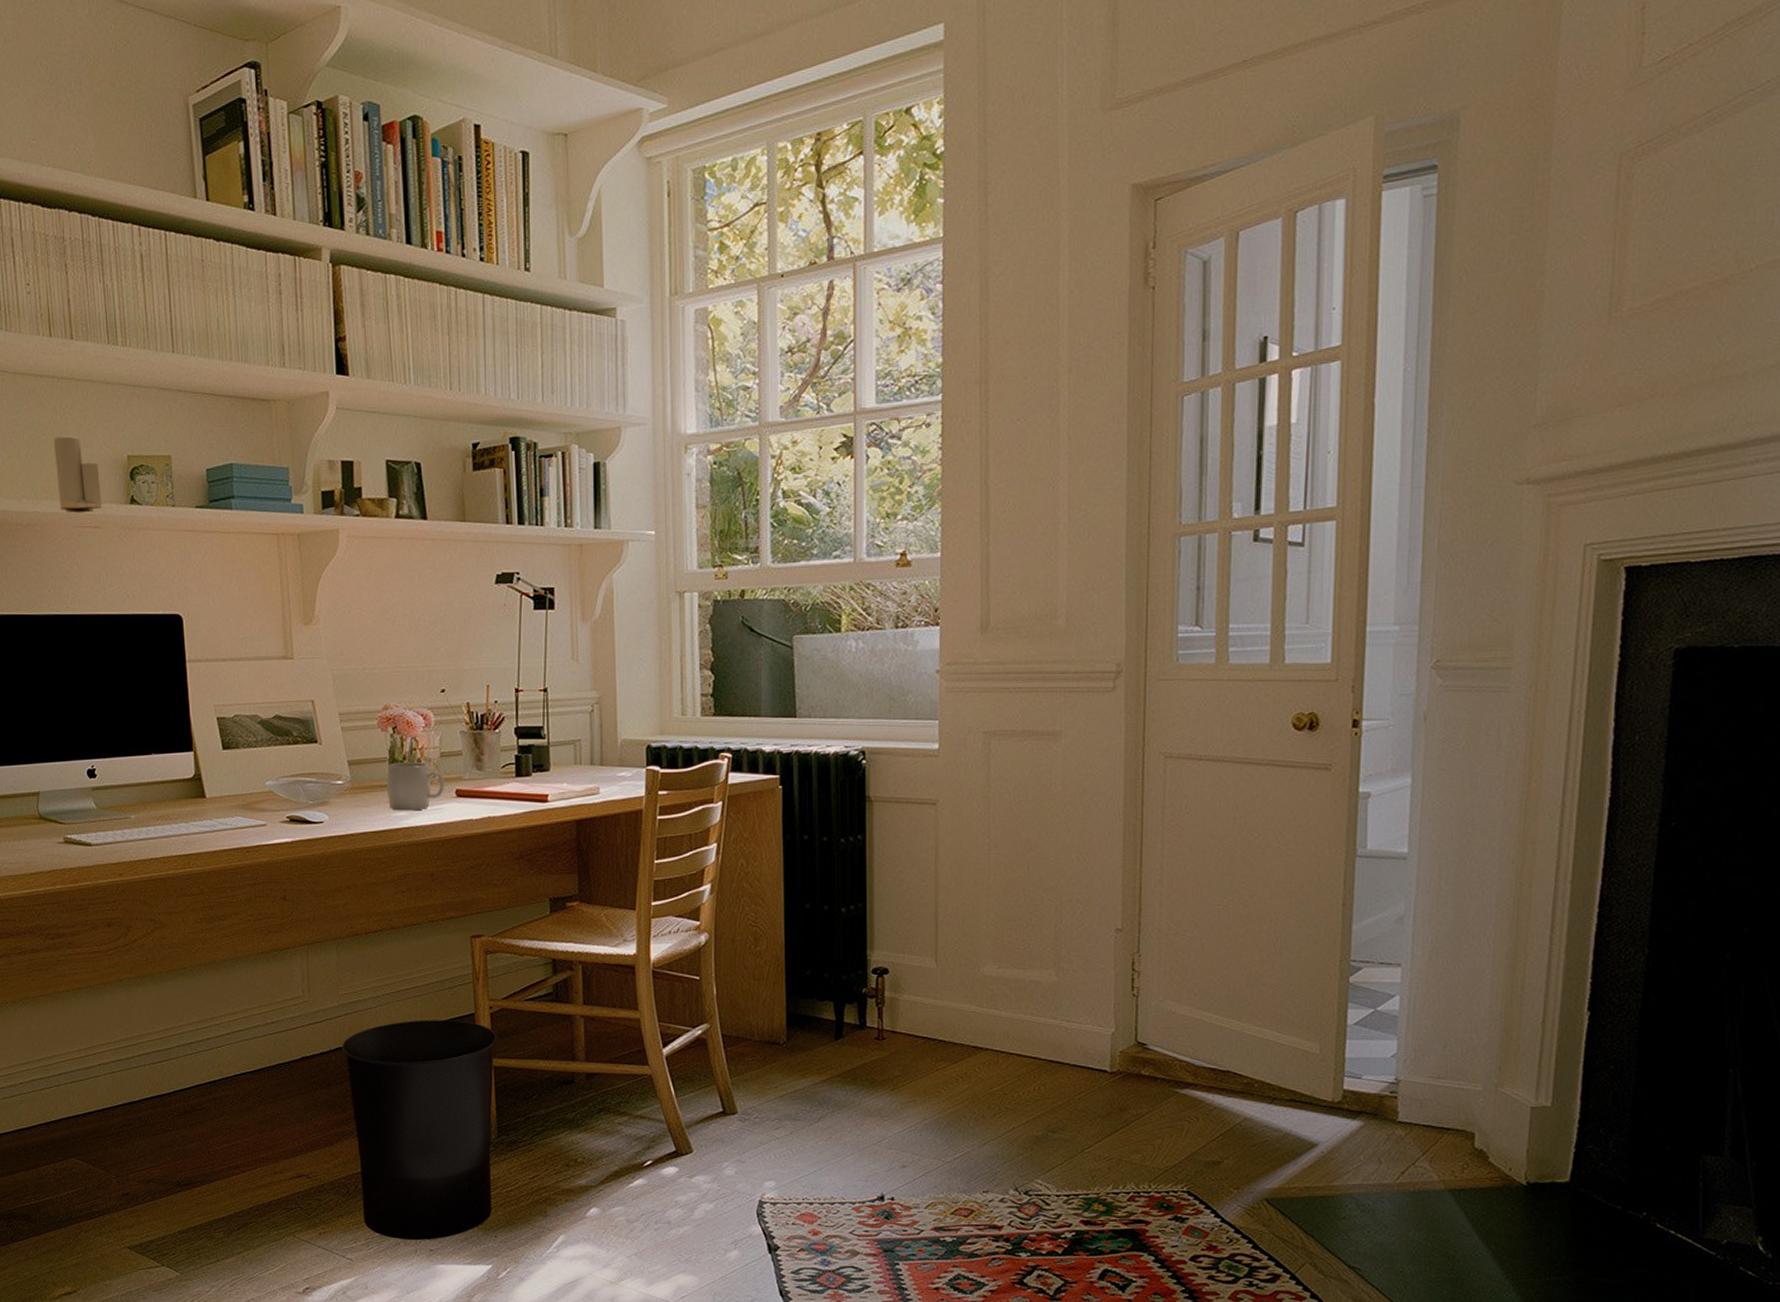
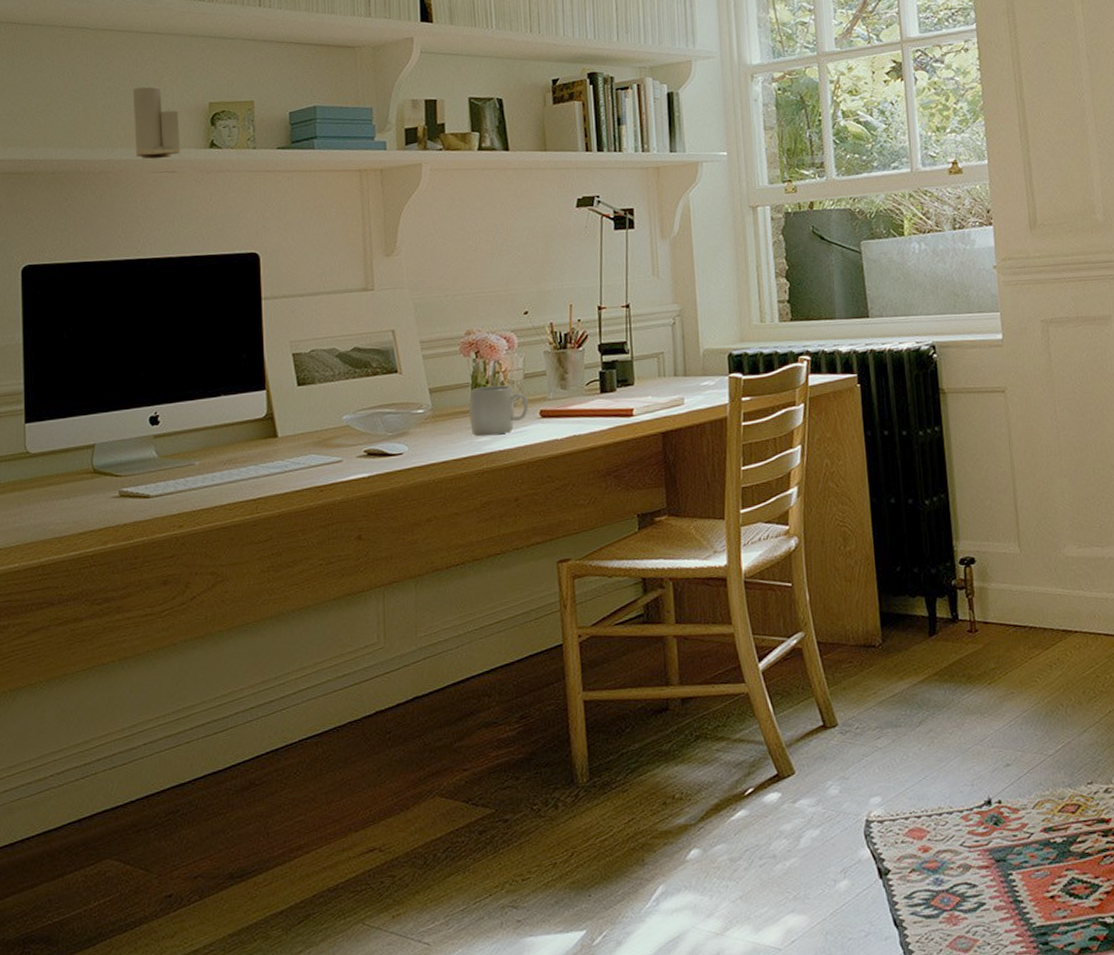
waste bin: present [342,1020,497,1240] -> none [420,653,587,913]

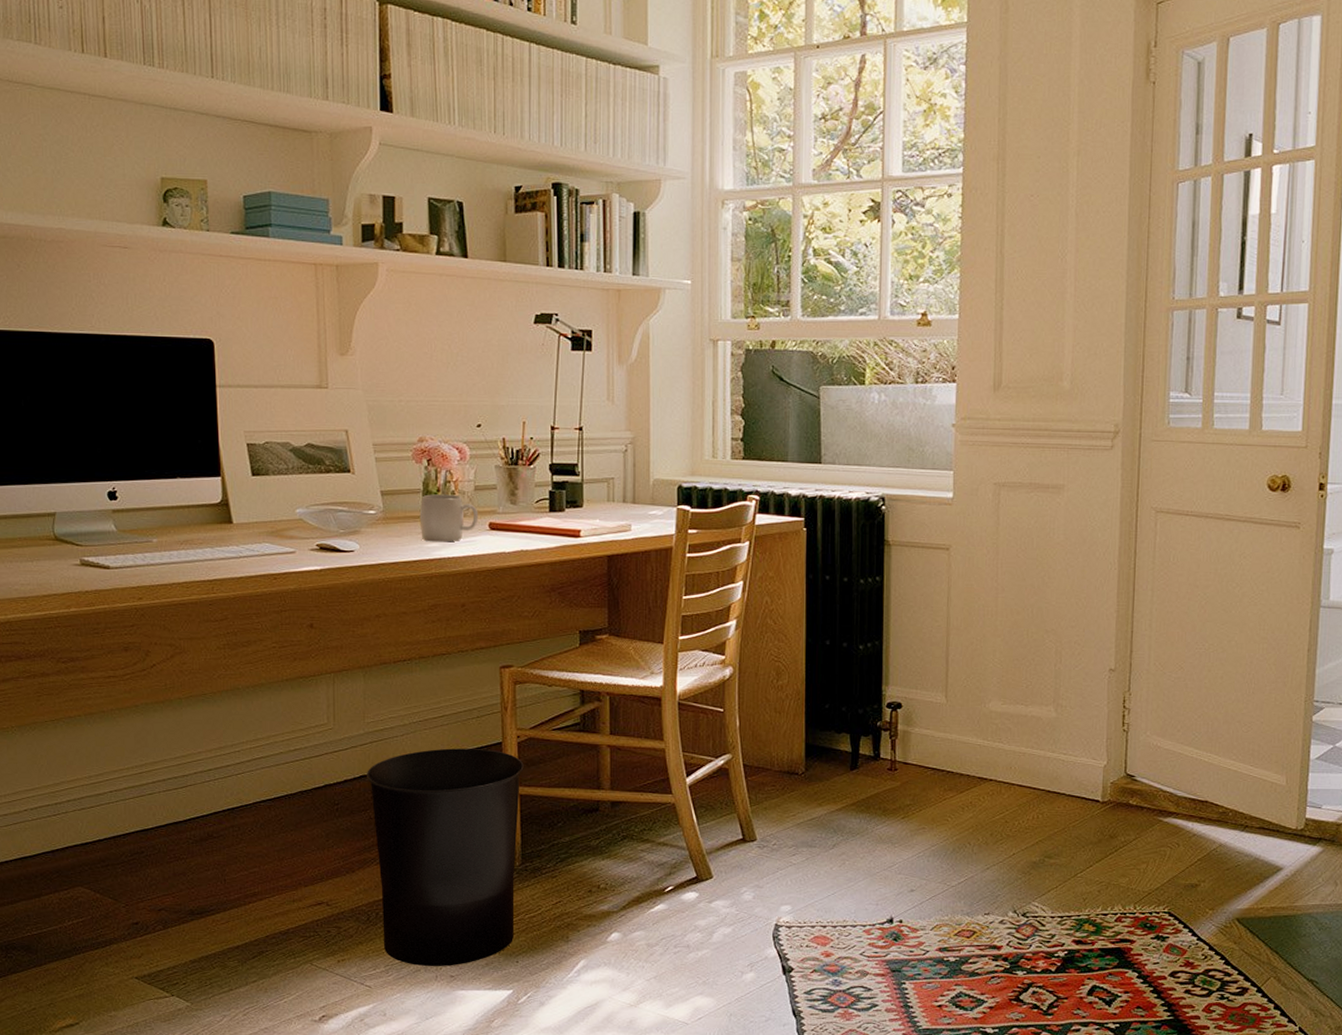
candle: present [132,82,180,160] -> none [82,149,132,233]
waste bin: none [420,653,587,913] -> present [367,748,524,966]

